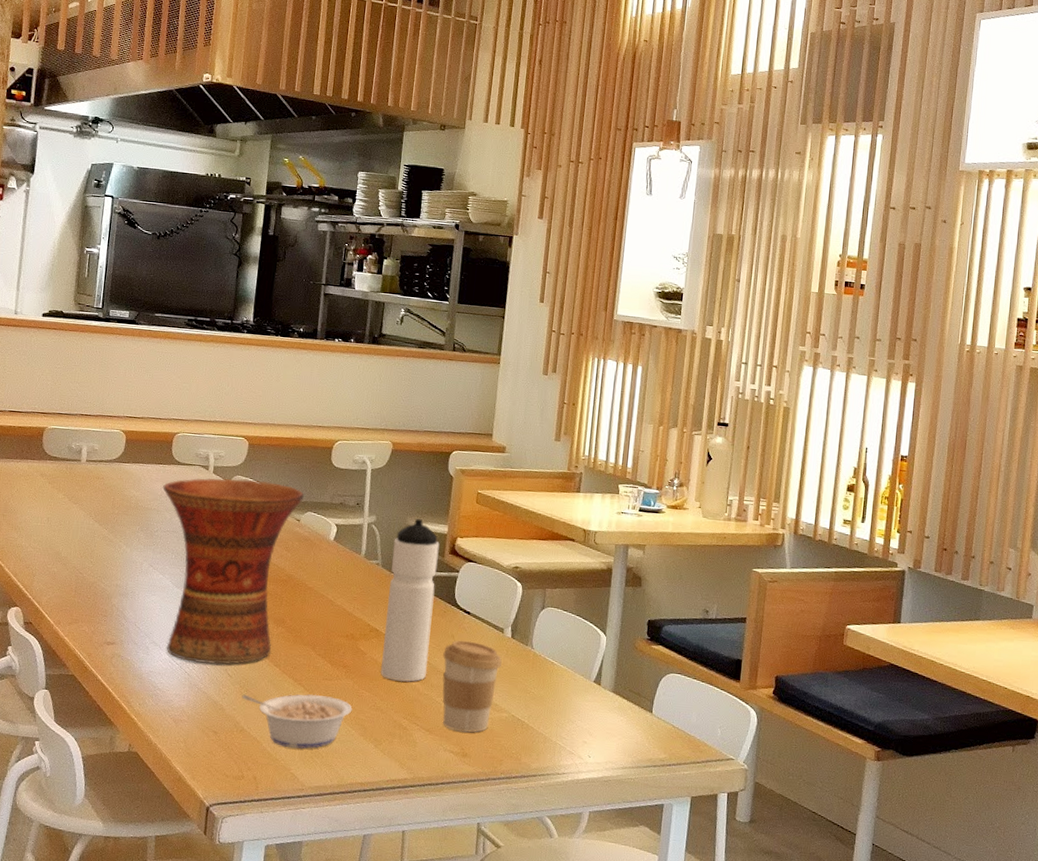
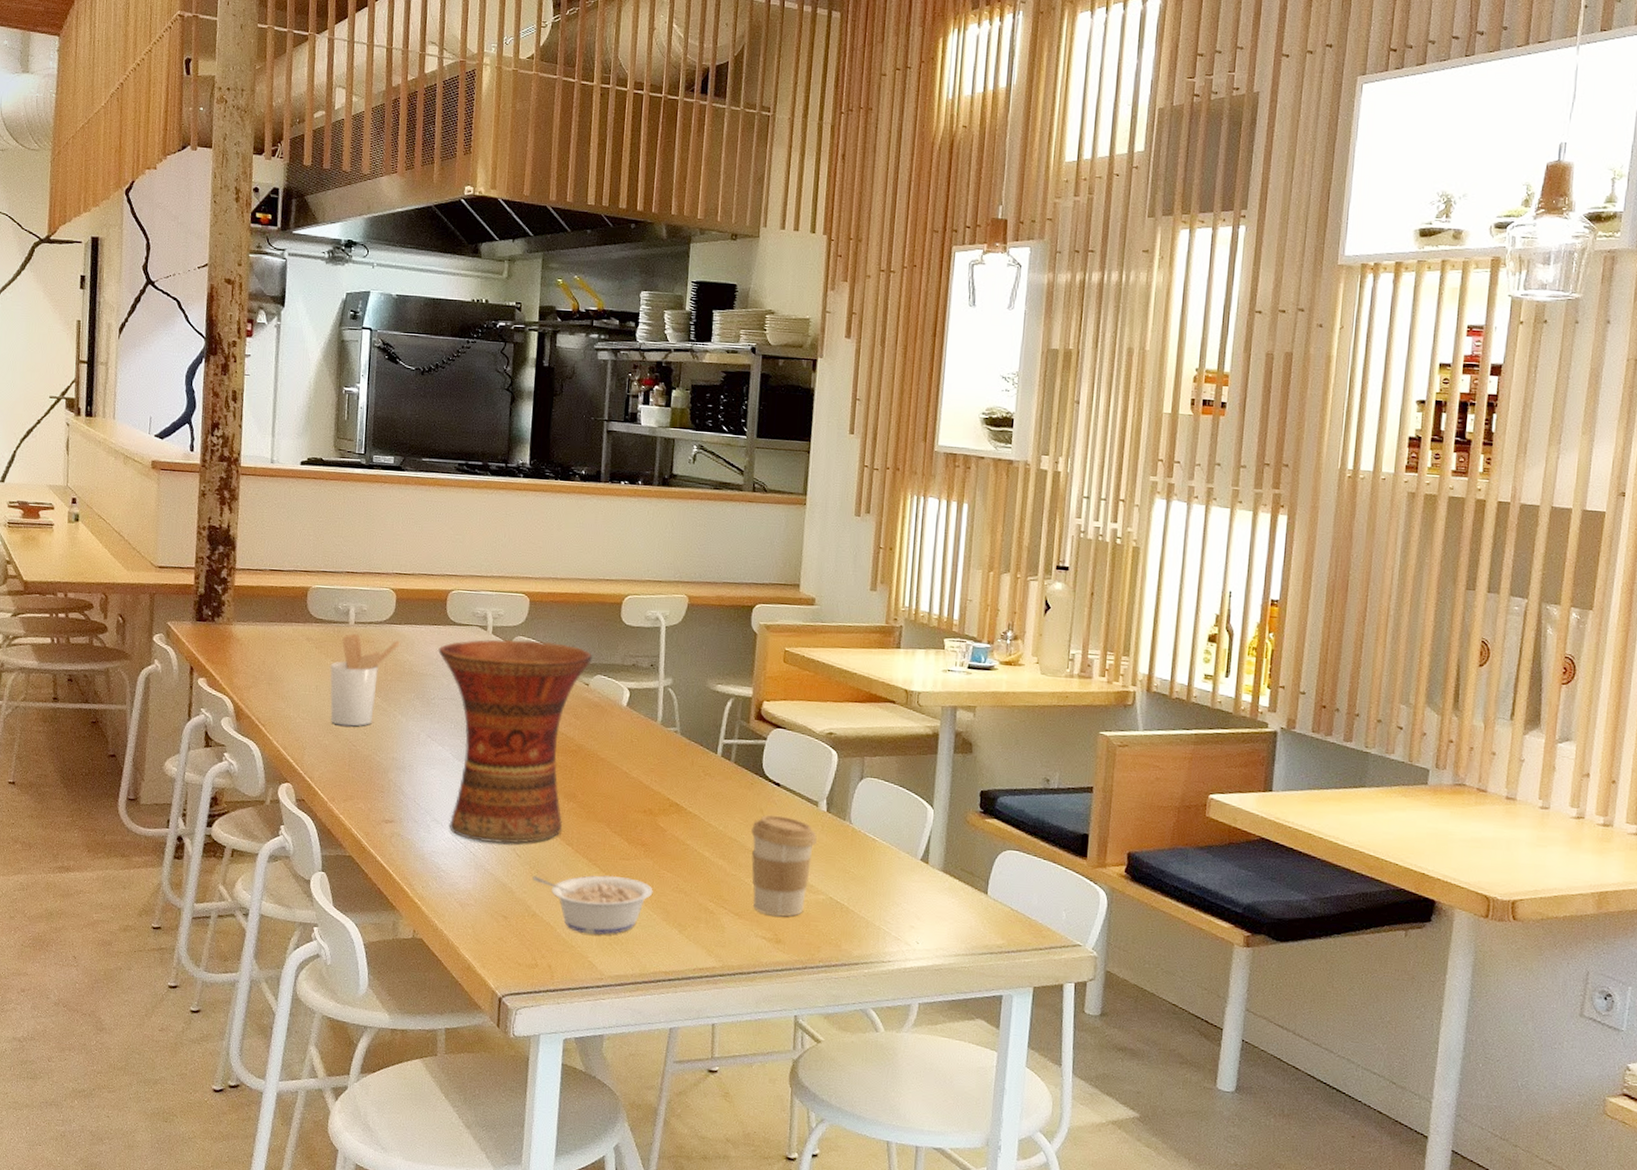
utensil holder: none [60,470,128,556] -> present [329,633,400,727]
water bottle: present [380,519,440,682] -> none [682,681,744,862]

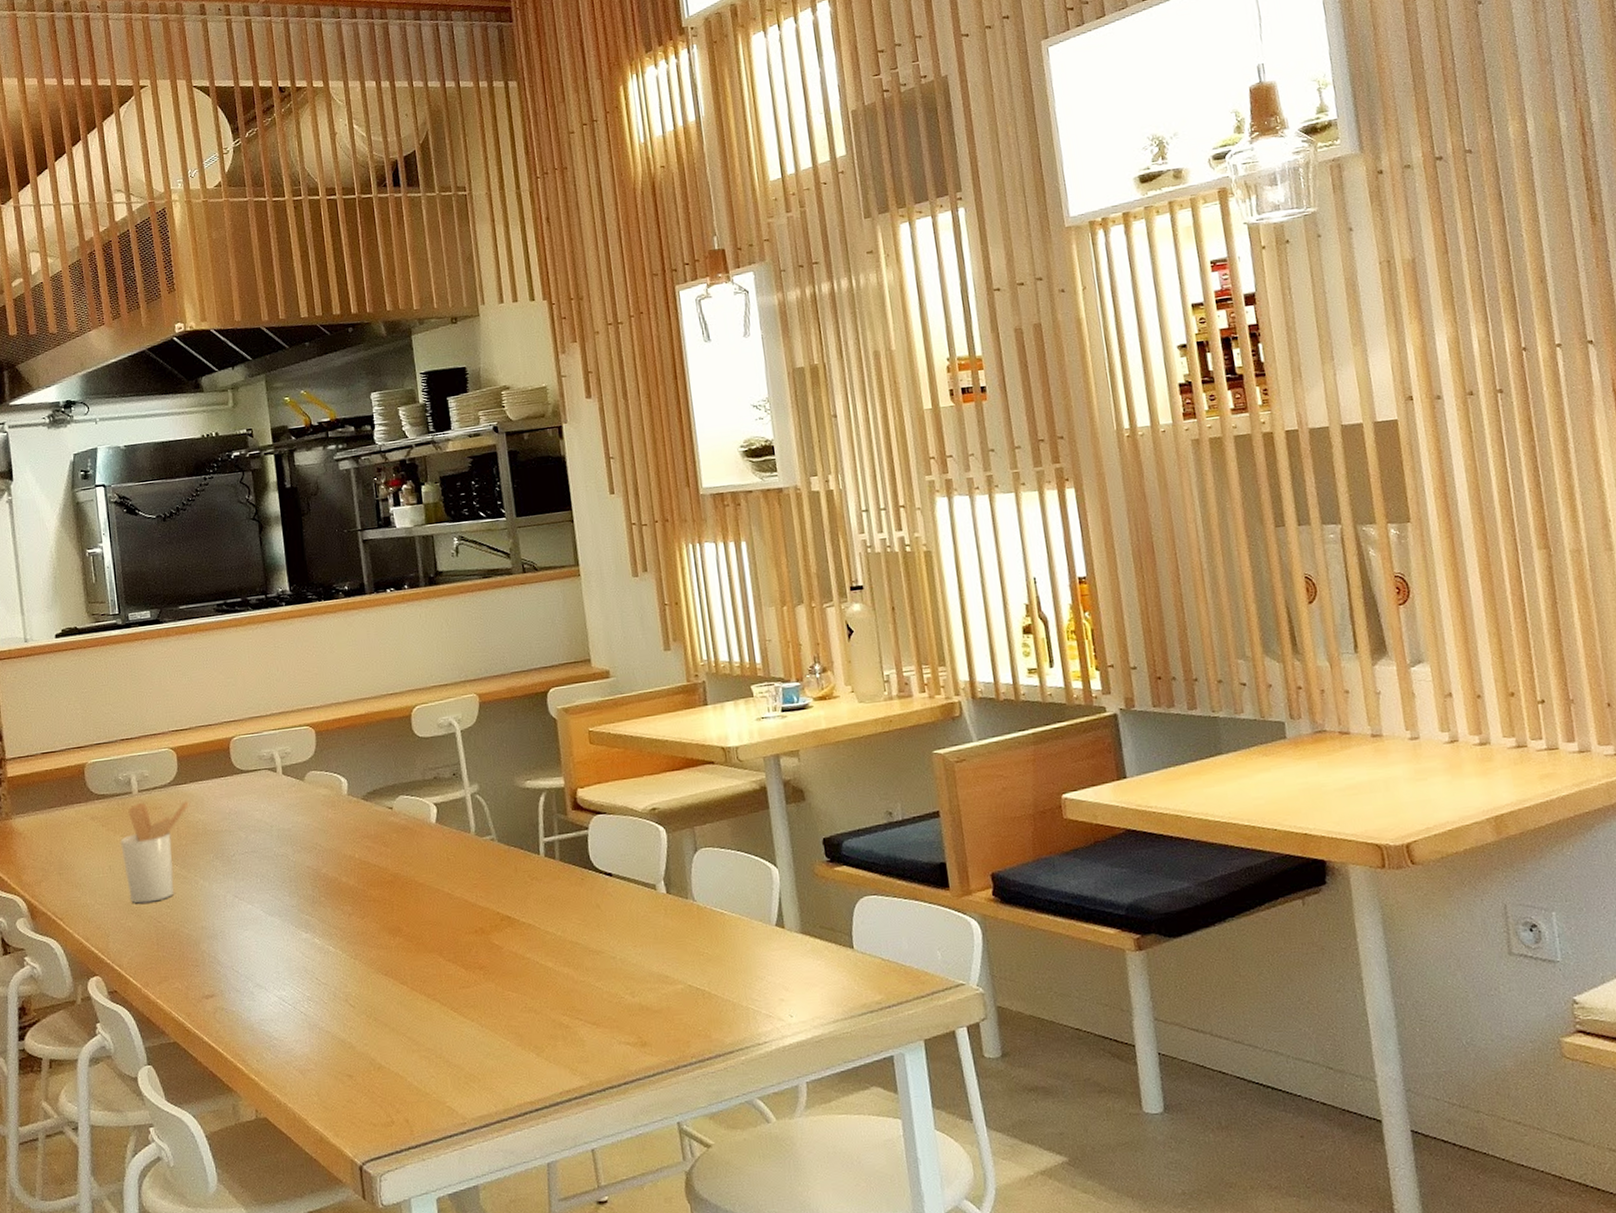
vase: present [438,639,592,844] -> none [229,770,392,1000]
legume: present [532,875,653,936] -> none [371,1006,502,1077]
coffee cup: present [751,814,818,917] -> none [591,907,664,1018]

